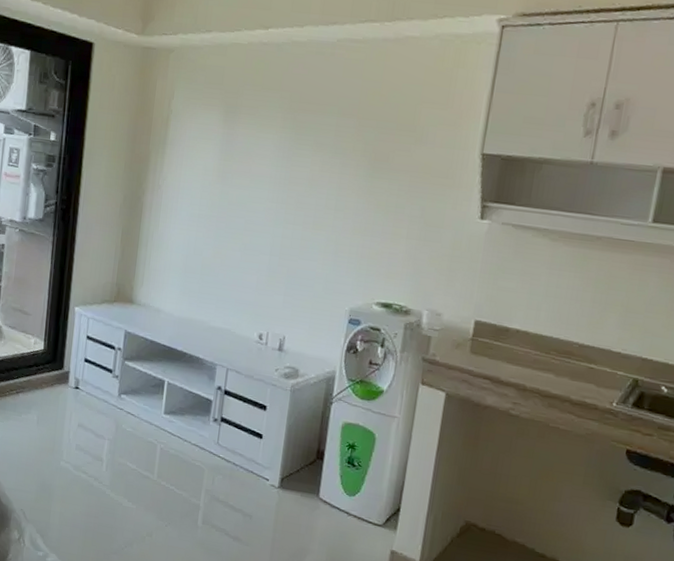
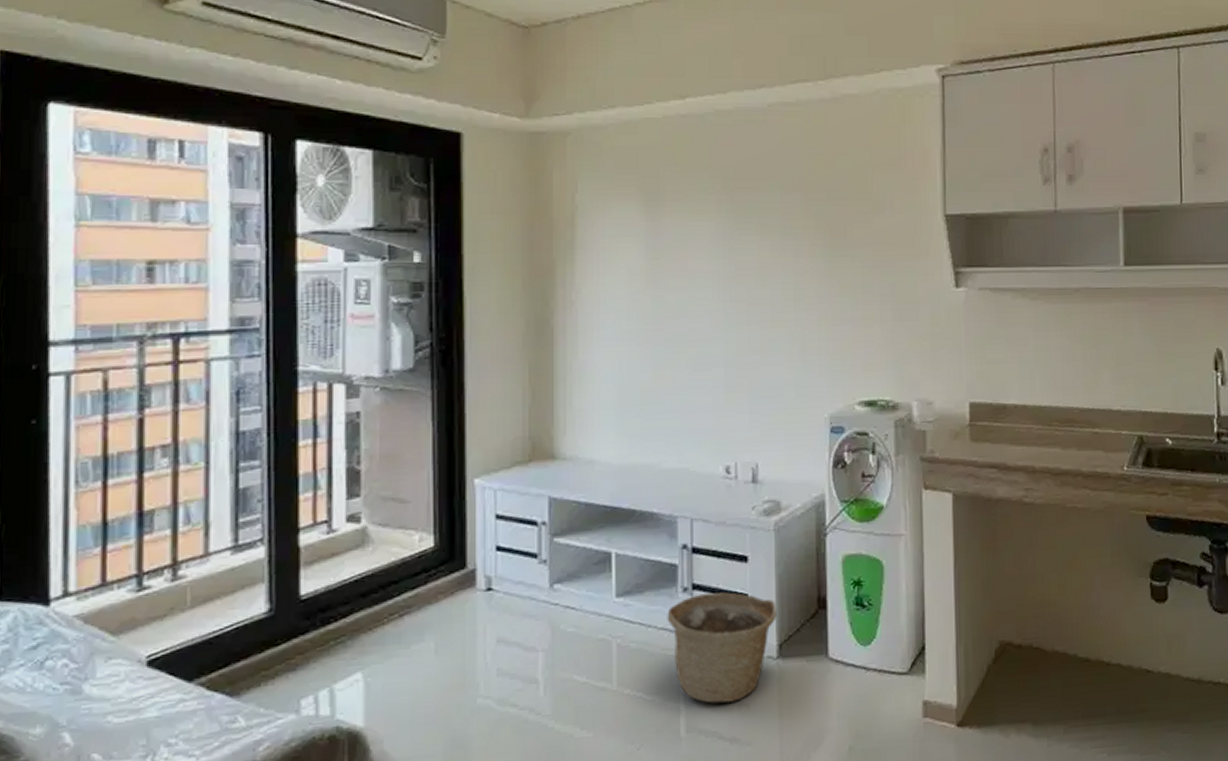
basket: none [199,426,284,511] -> present [667,592,777,704]

